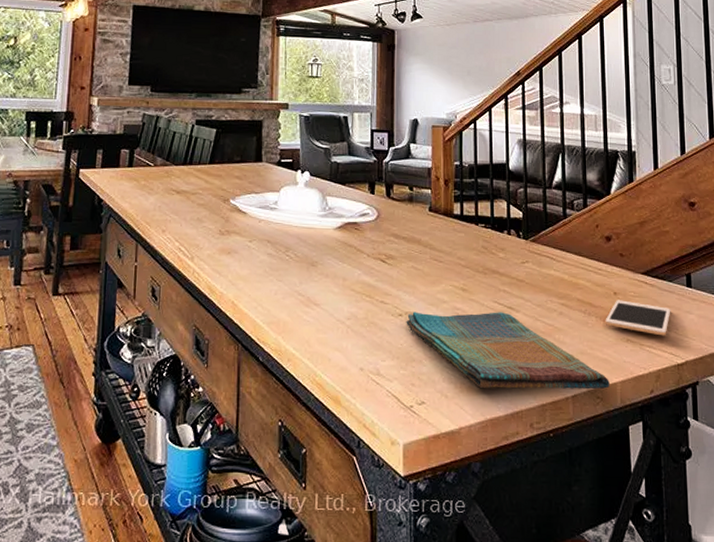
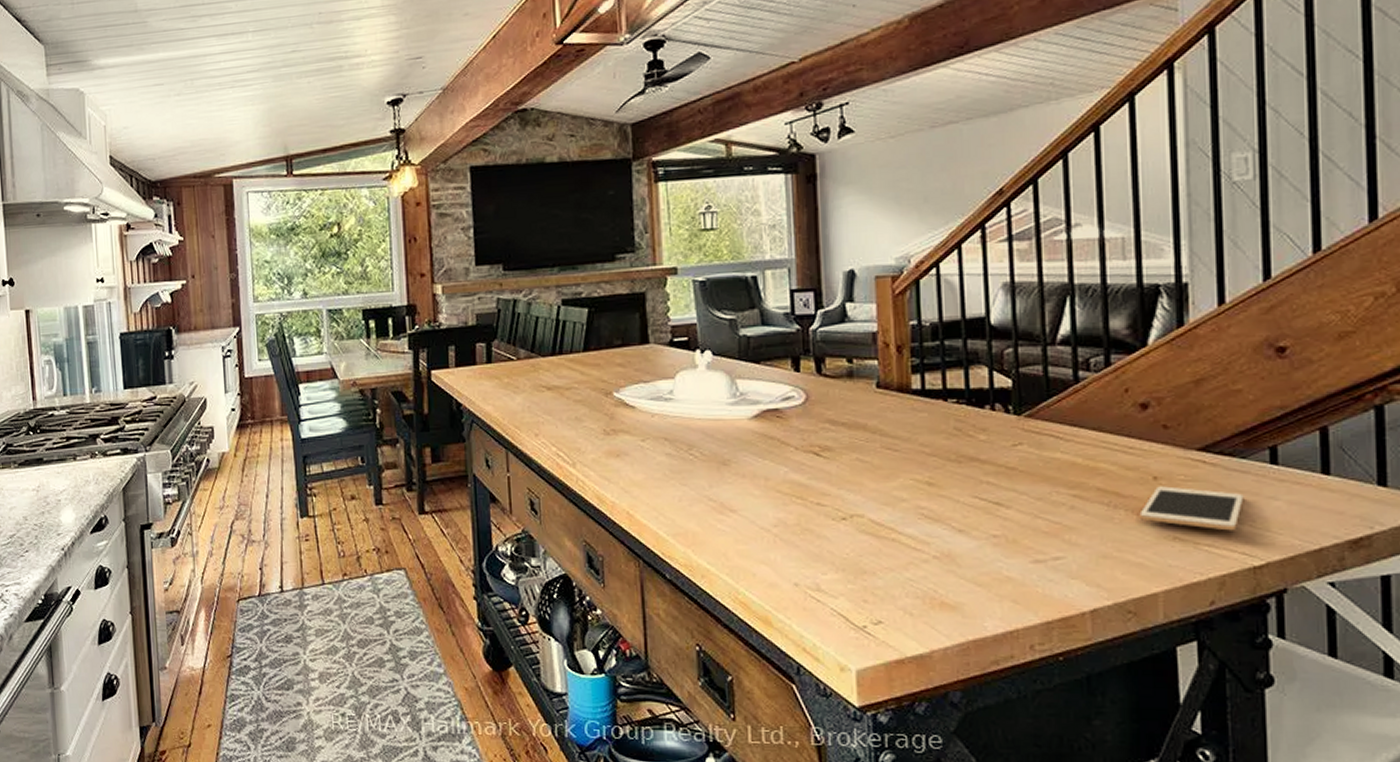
dish towel: present [406,312,610,390] -> none [852,509,1147,603]

